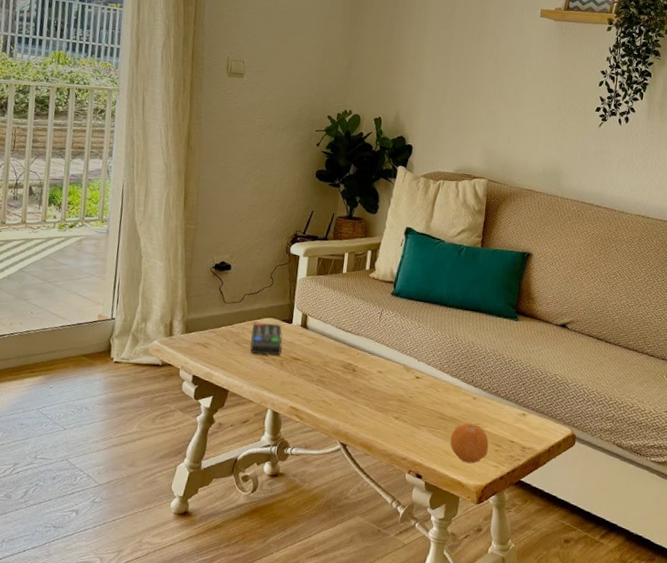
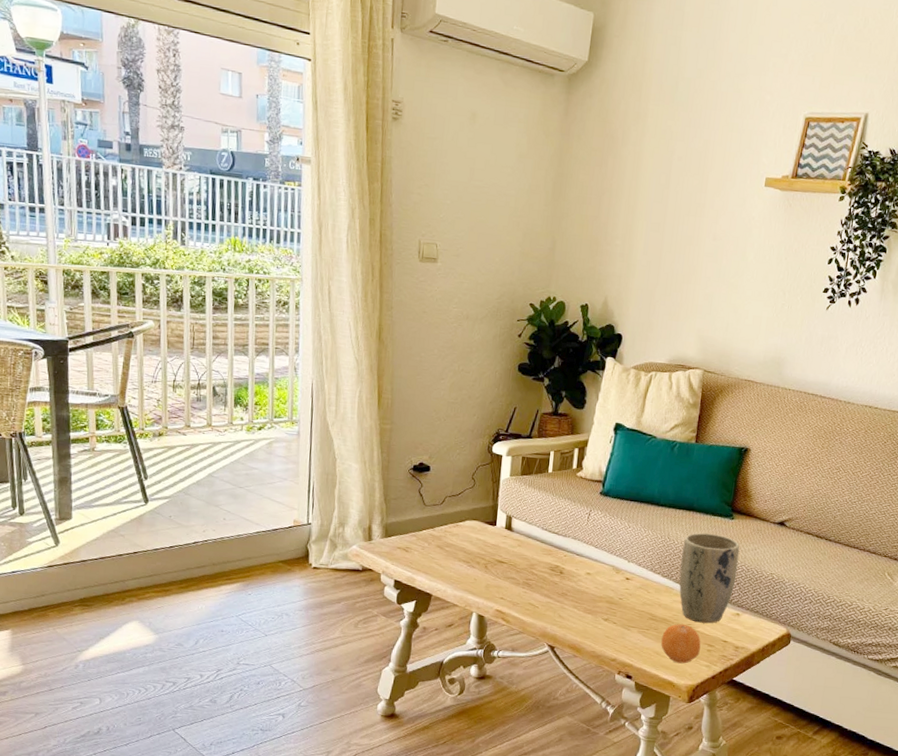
remote control: present [250,322,283,356] -> none [453,525,487,559]
plant pot: none [467,333,525,423] -> present [679,532,740,624]

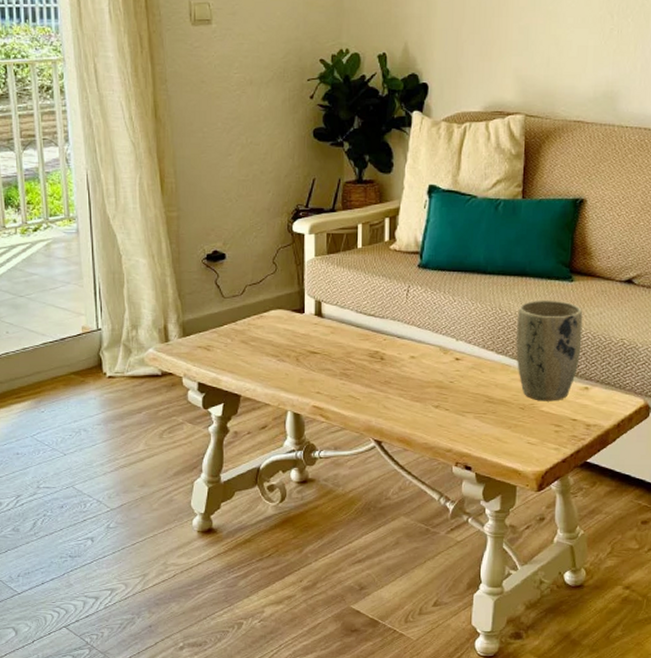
fruit: present [661,624,701,664] -> none [501,405,547,449]

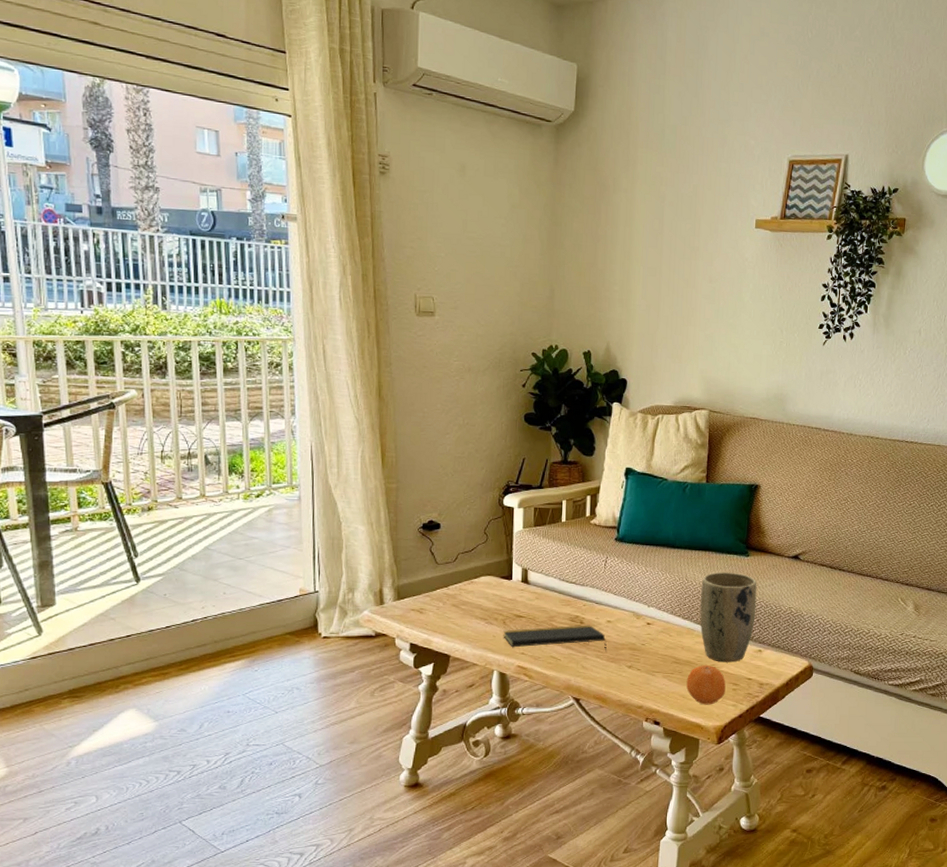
notepad: none [296,361,410,390] -> present [503,625,607,651]
fruit: none [501,405,547,449] -> present [686,665,726,705]

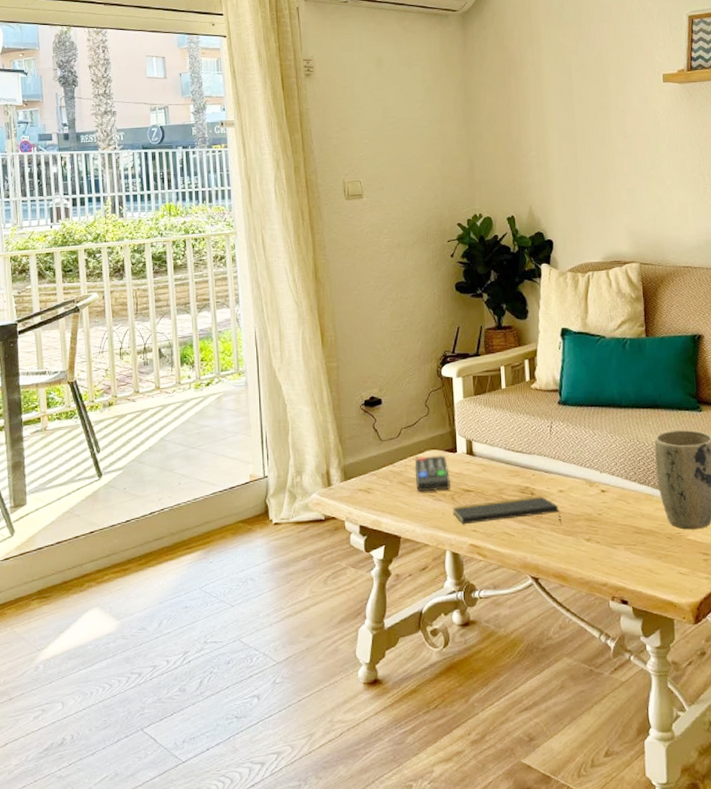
remote control: none [469,581,503,615] -> present [414,455,450,492]
fruit: present [686,665,726,705] -> none [651,534,696,579]

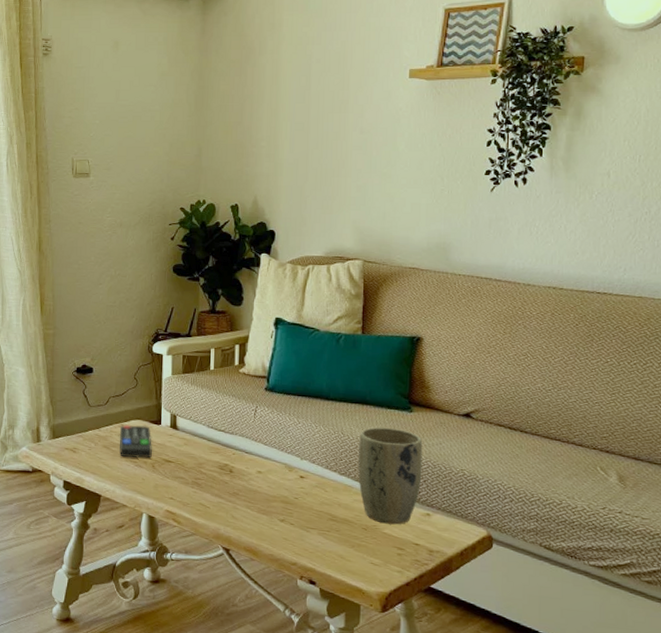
notepad: present [452,496,561,525] -> none [152,473,257,503]

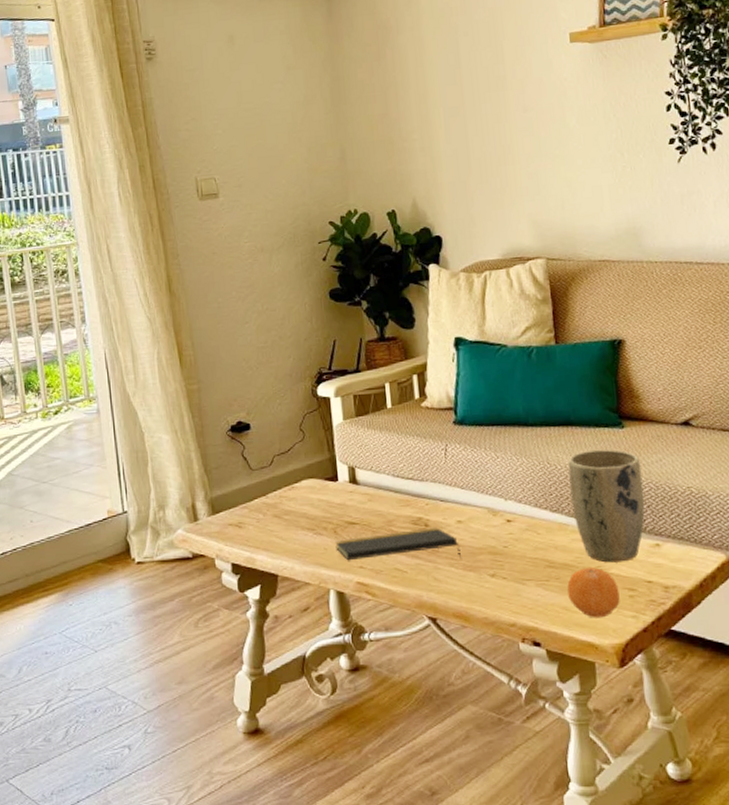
remote control: present [119,424,152,458] -> none [290,485,332,526]
notepad: none [152,473,257,503] -> present [335,527,461,561]
fruit: none [345,525,389,569] -> present [567,568,620,618]

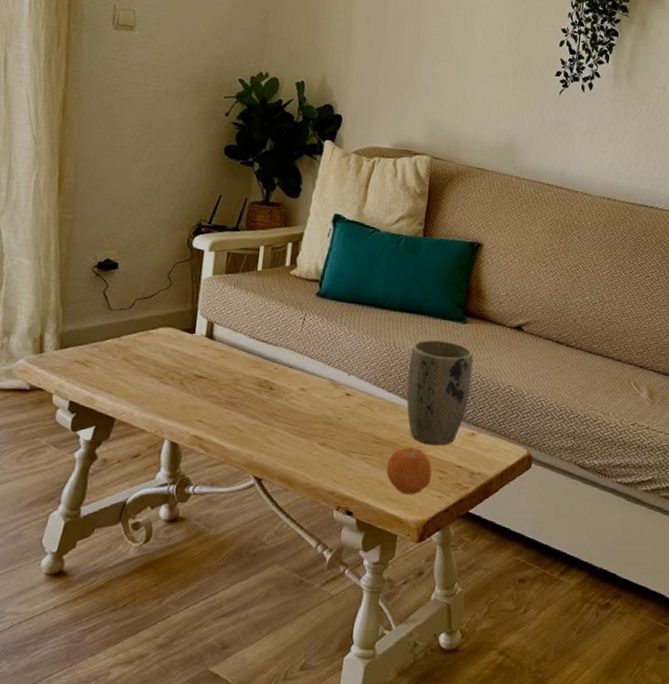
notepad: present [335,527,461,561] -> none [179,391,298,424]

